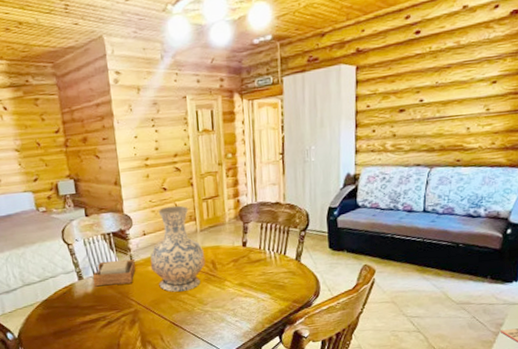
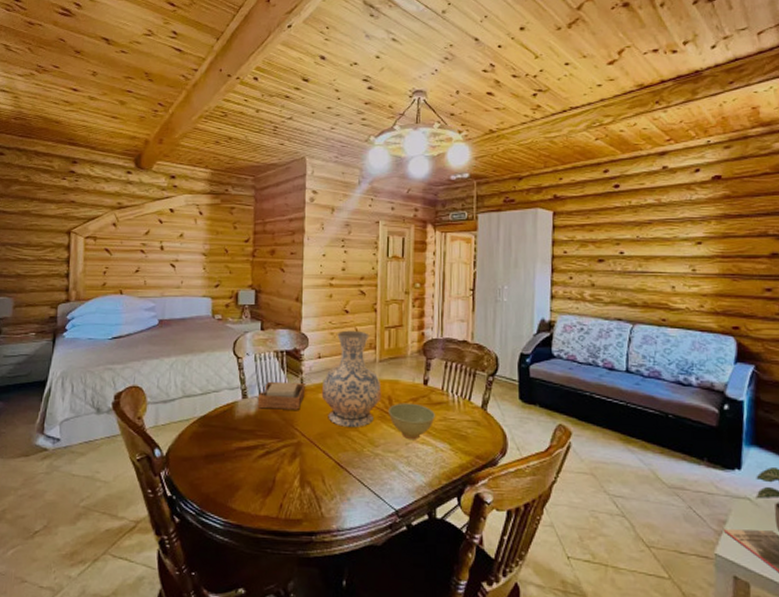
bowl: none [213,263,255,295] -> present [389,403,435,440]

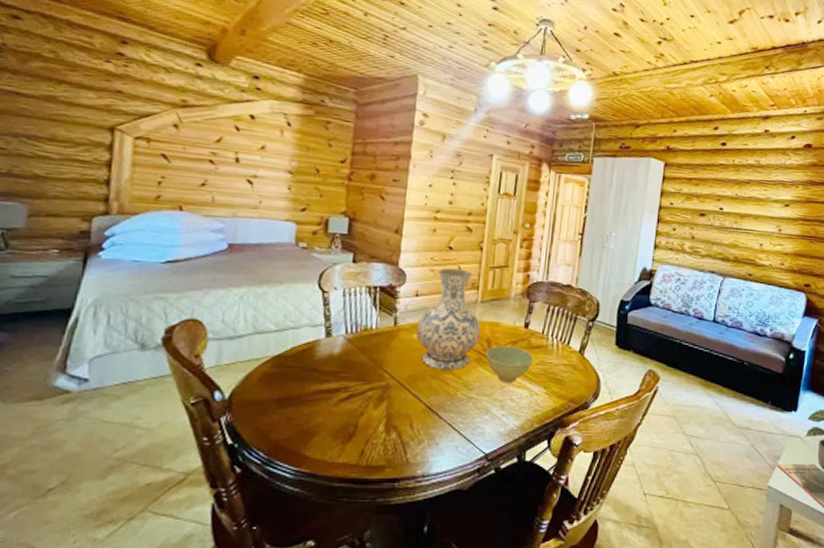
napkin holder: present [257,381,305,410] -> none [343,319,399,351]

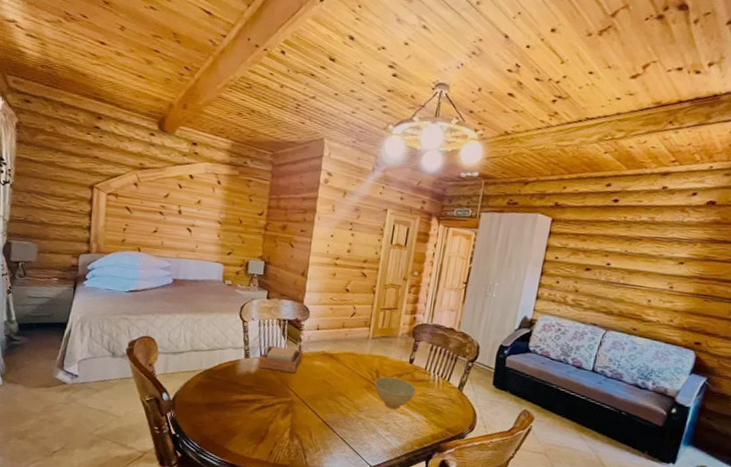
napkin holder: none [343,319,399,351] -> present [258,345,303,373]
vase: present [416,268,482,370] -> none [316,307,372,394]

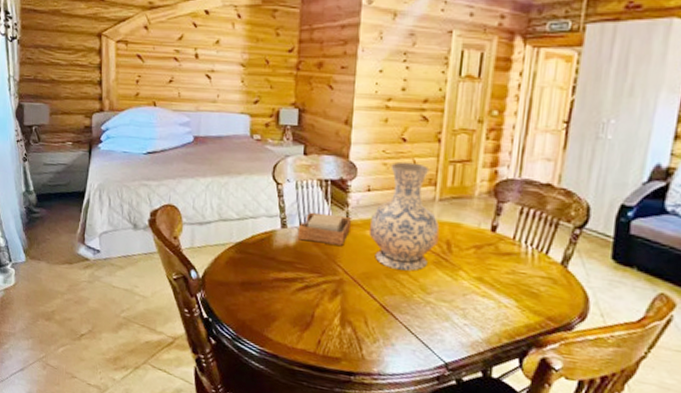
vase: none [316,307,372,394] -> present [369,161,440,271]
bowl: present [374,376,416,410] -> none [445,249,502,292]

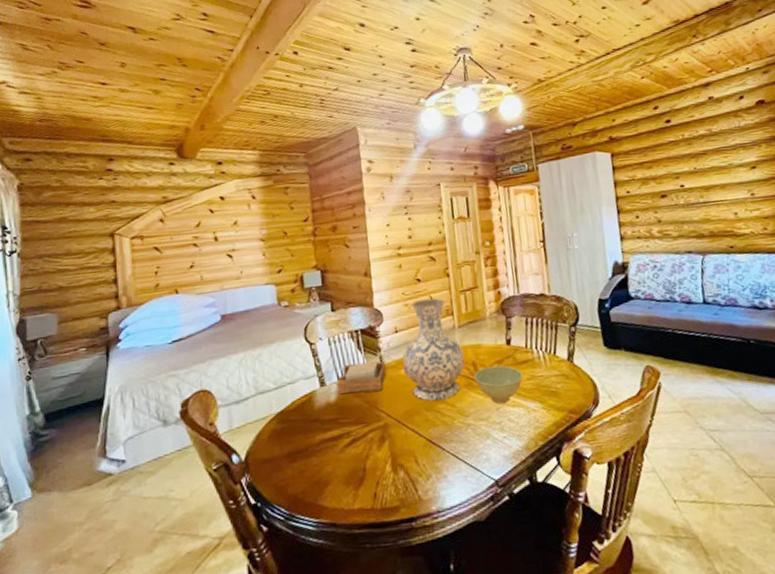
bowl: none [445,249,502,292] -> present [474,365,523,404]

